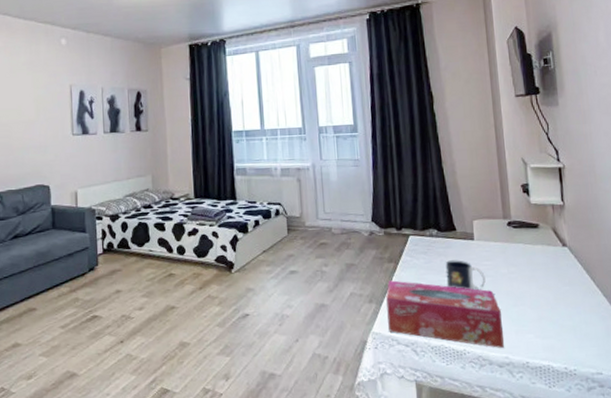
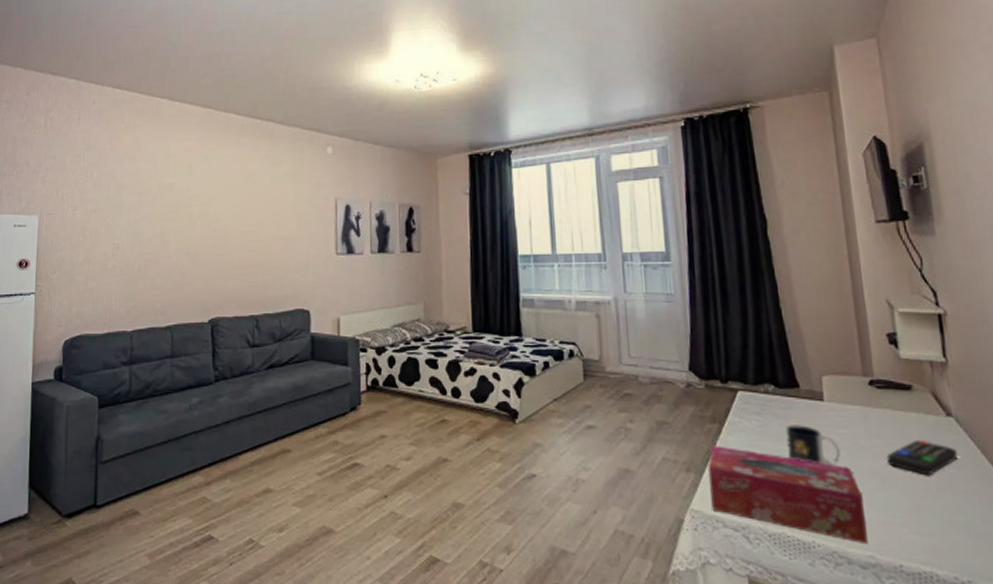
remote control: none [519,266,569,293] -> present [887,441,957,476]

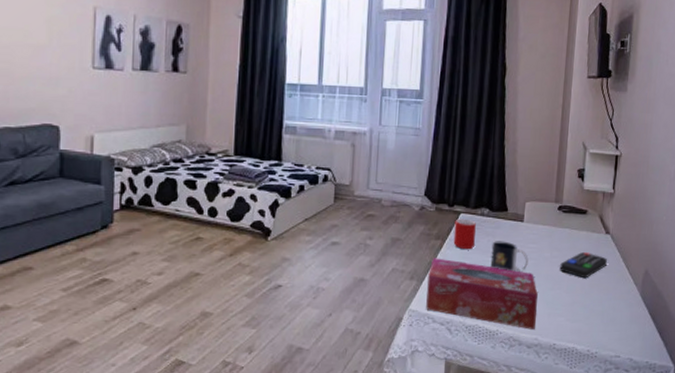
mug: none [732,397,763,436] -> present [453,218,476,250]

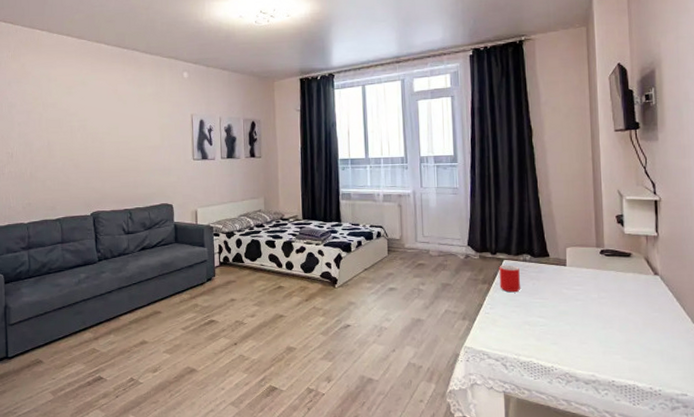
tissue box: present [426,258,538,331] -> none [479,300,591,368]
mug: present [490,241,529,272] -> none [537,284,576,312]
remote control: present [560,252,607,279] -> none [609,293,659,318]

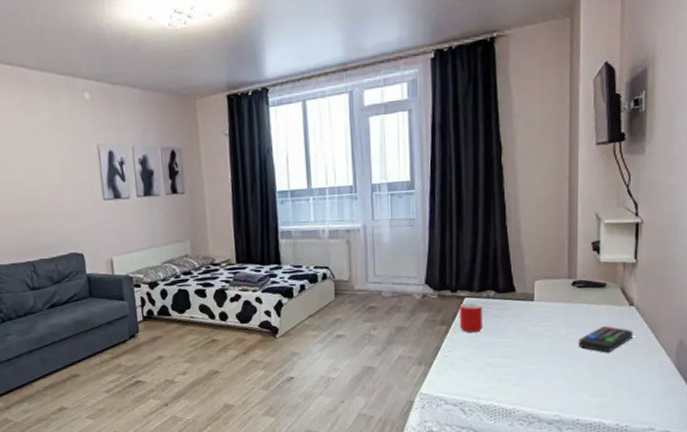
remote control: none [609,293,659,318] -> present [578,326,633,353]

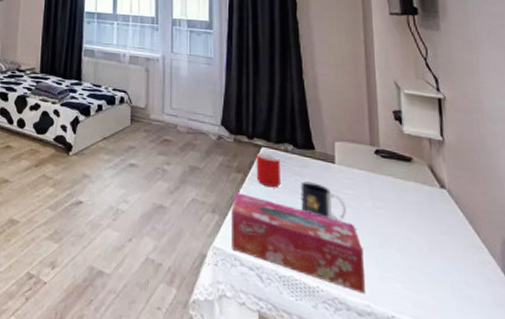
tissue box: none [436,342,555,407] -> present [231,192,365,295]
mug: none [501,321,542,351] -> present [300,181,346,221]
remote control: present [578,326,633,353] -> none [386,206,448,240]

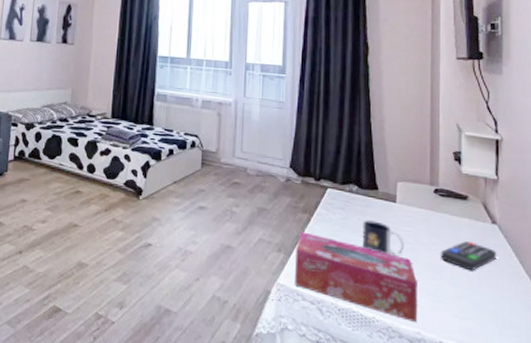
mug: present [256,152,280,188] -> none [321,193,344,227]
remote control: none [386,206,448,240] -> present [441,241,496,271]

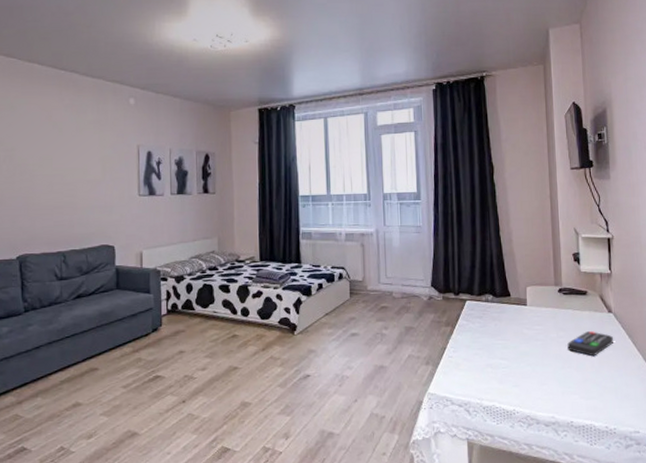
tissue box: present [295,232,417,323] -> none [442,343,551,409]
mug: present [362,220,404,256] -> none [499,324,536,353]

